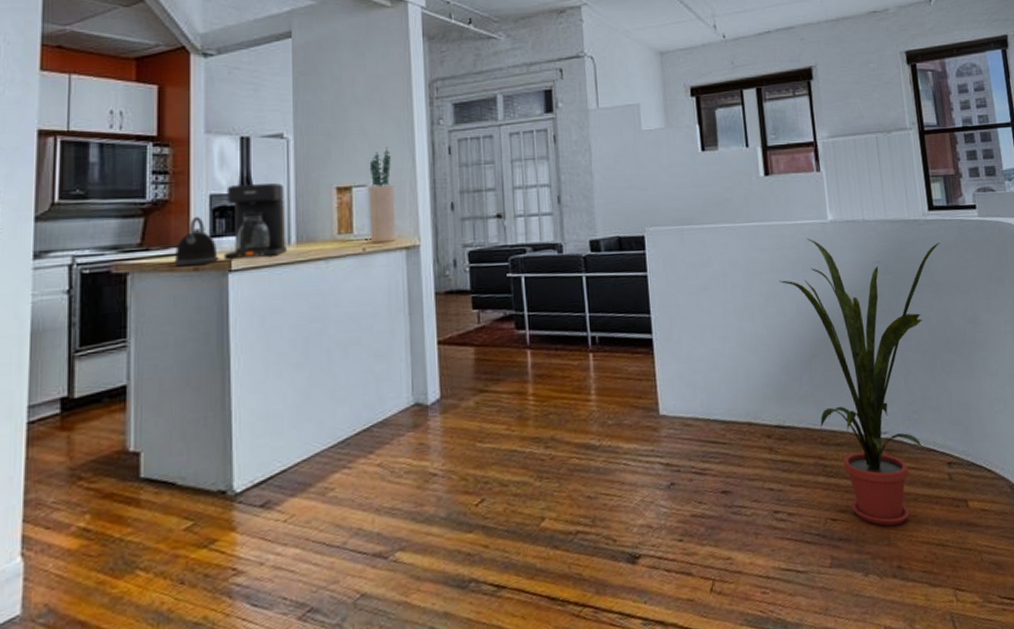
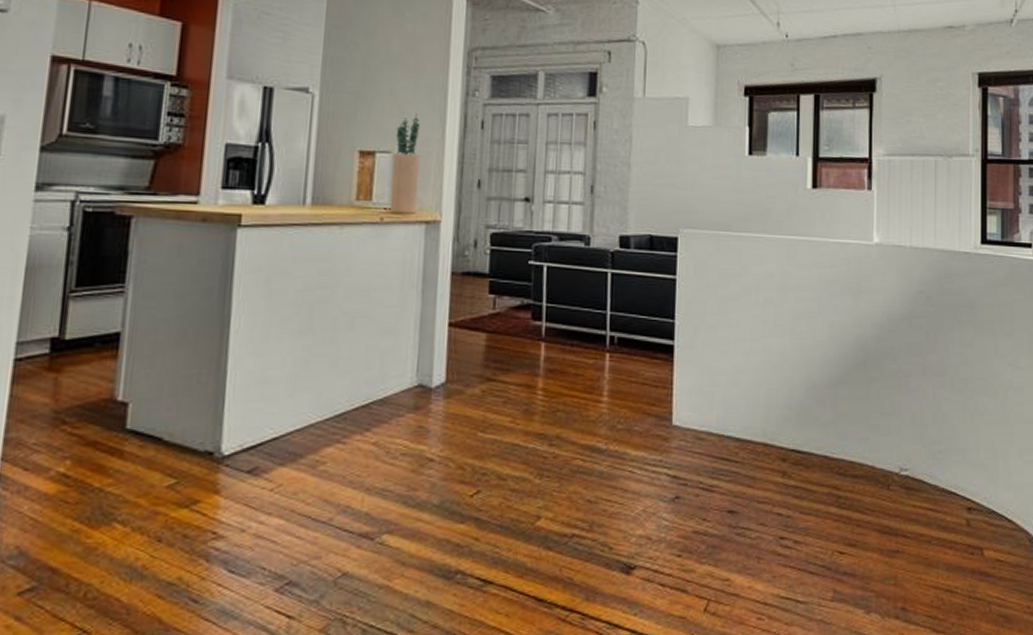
kettle: present [174,216,218,267] -> none [181,164,229,217]
coffee maker: present [223,183,288,261] -> none [233,136,304,217]
house plant: present [779,237,940,527] -> none [814,258,989,566]

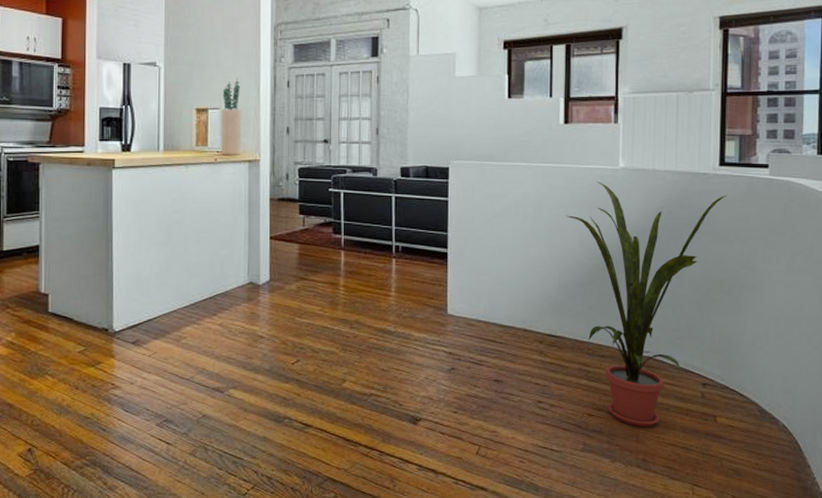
house plant: none [814,258,989,566] -> present [566,180,726,427]

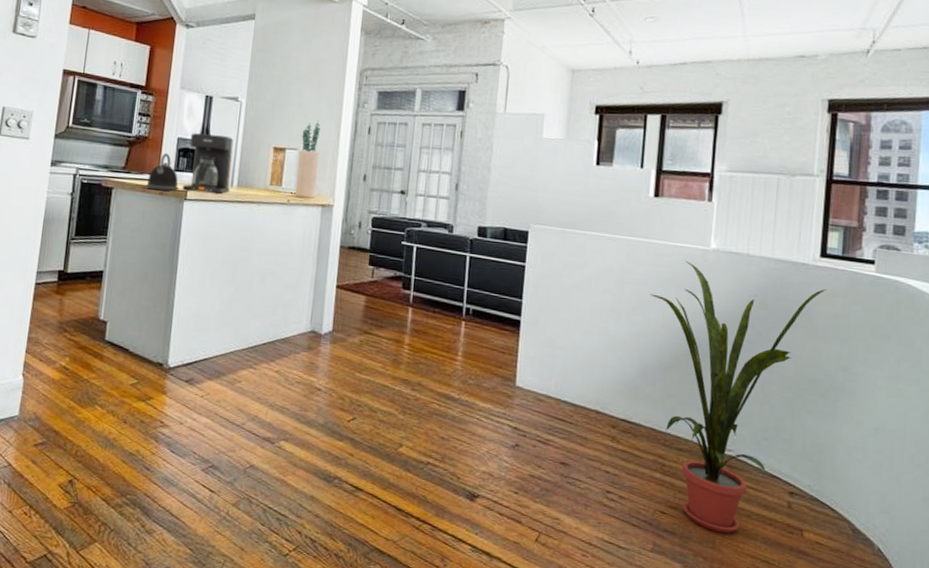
kettle: none [73,123,105,162] -> present [146,152,178,192]
coffee maker: none [109,101,157,160] -> present [182,133,234,195]

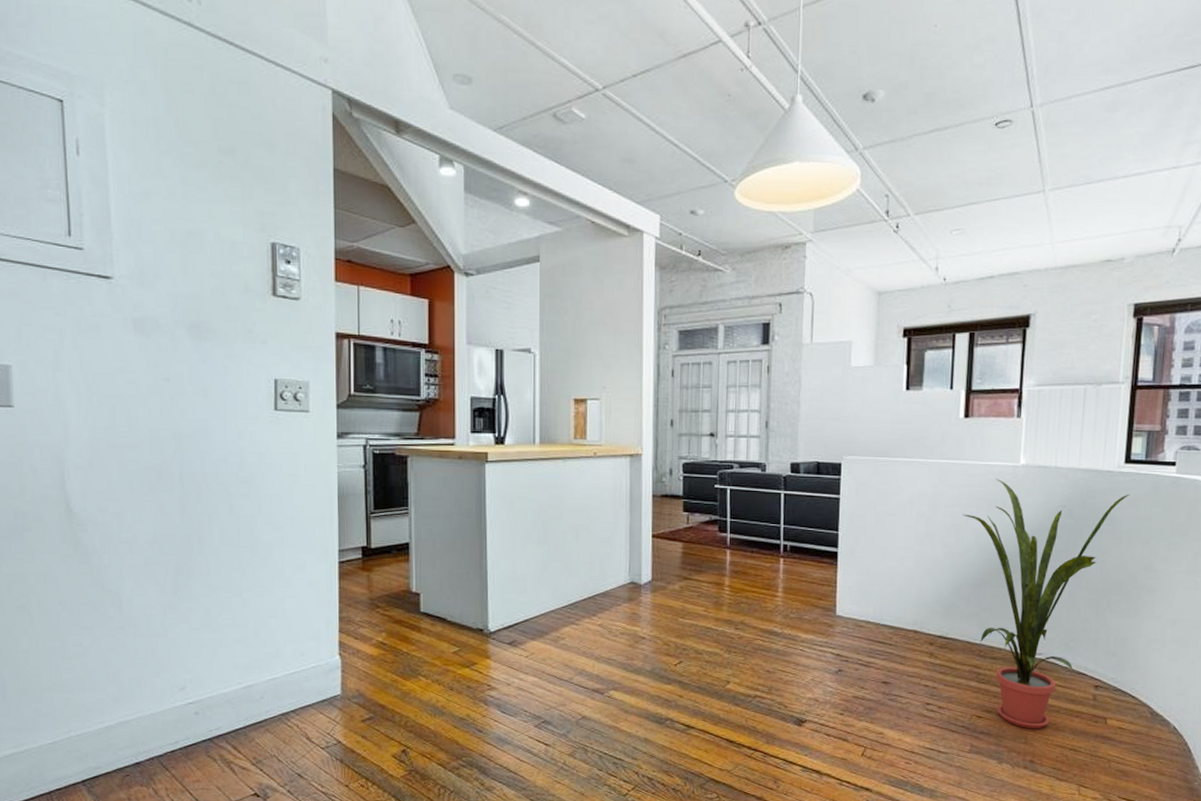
kettle: present [146,152,178,192] -> none [443,414,477,455]
coffee maker: present [182,133,234,195] -> none [481,391,533,454]
vase: present [295,120,320,199] -> none [600,366,623,449]

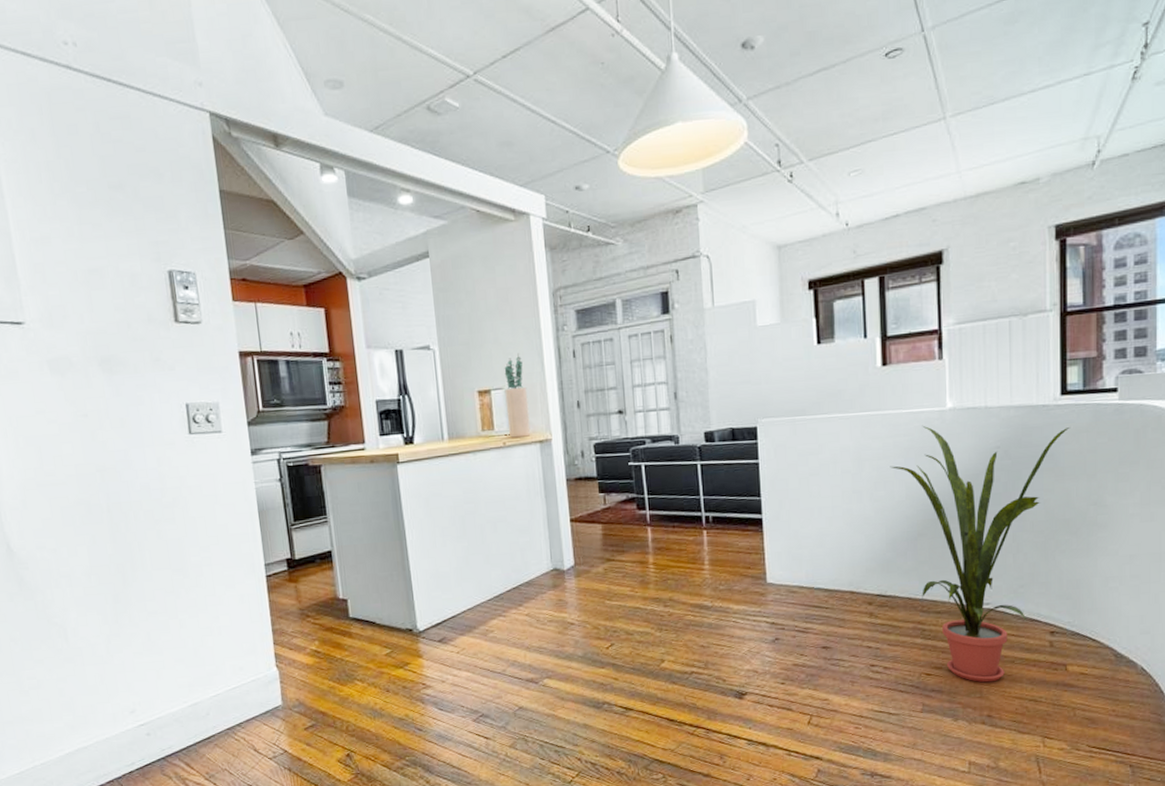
vase: none [600,366,623,449] -> present [504,353,531,438]

